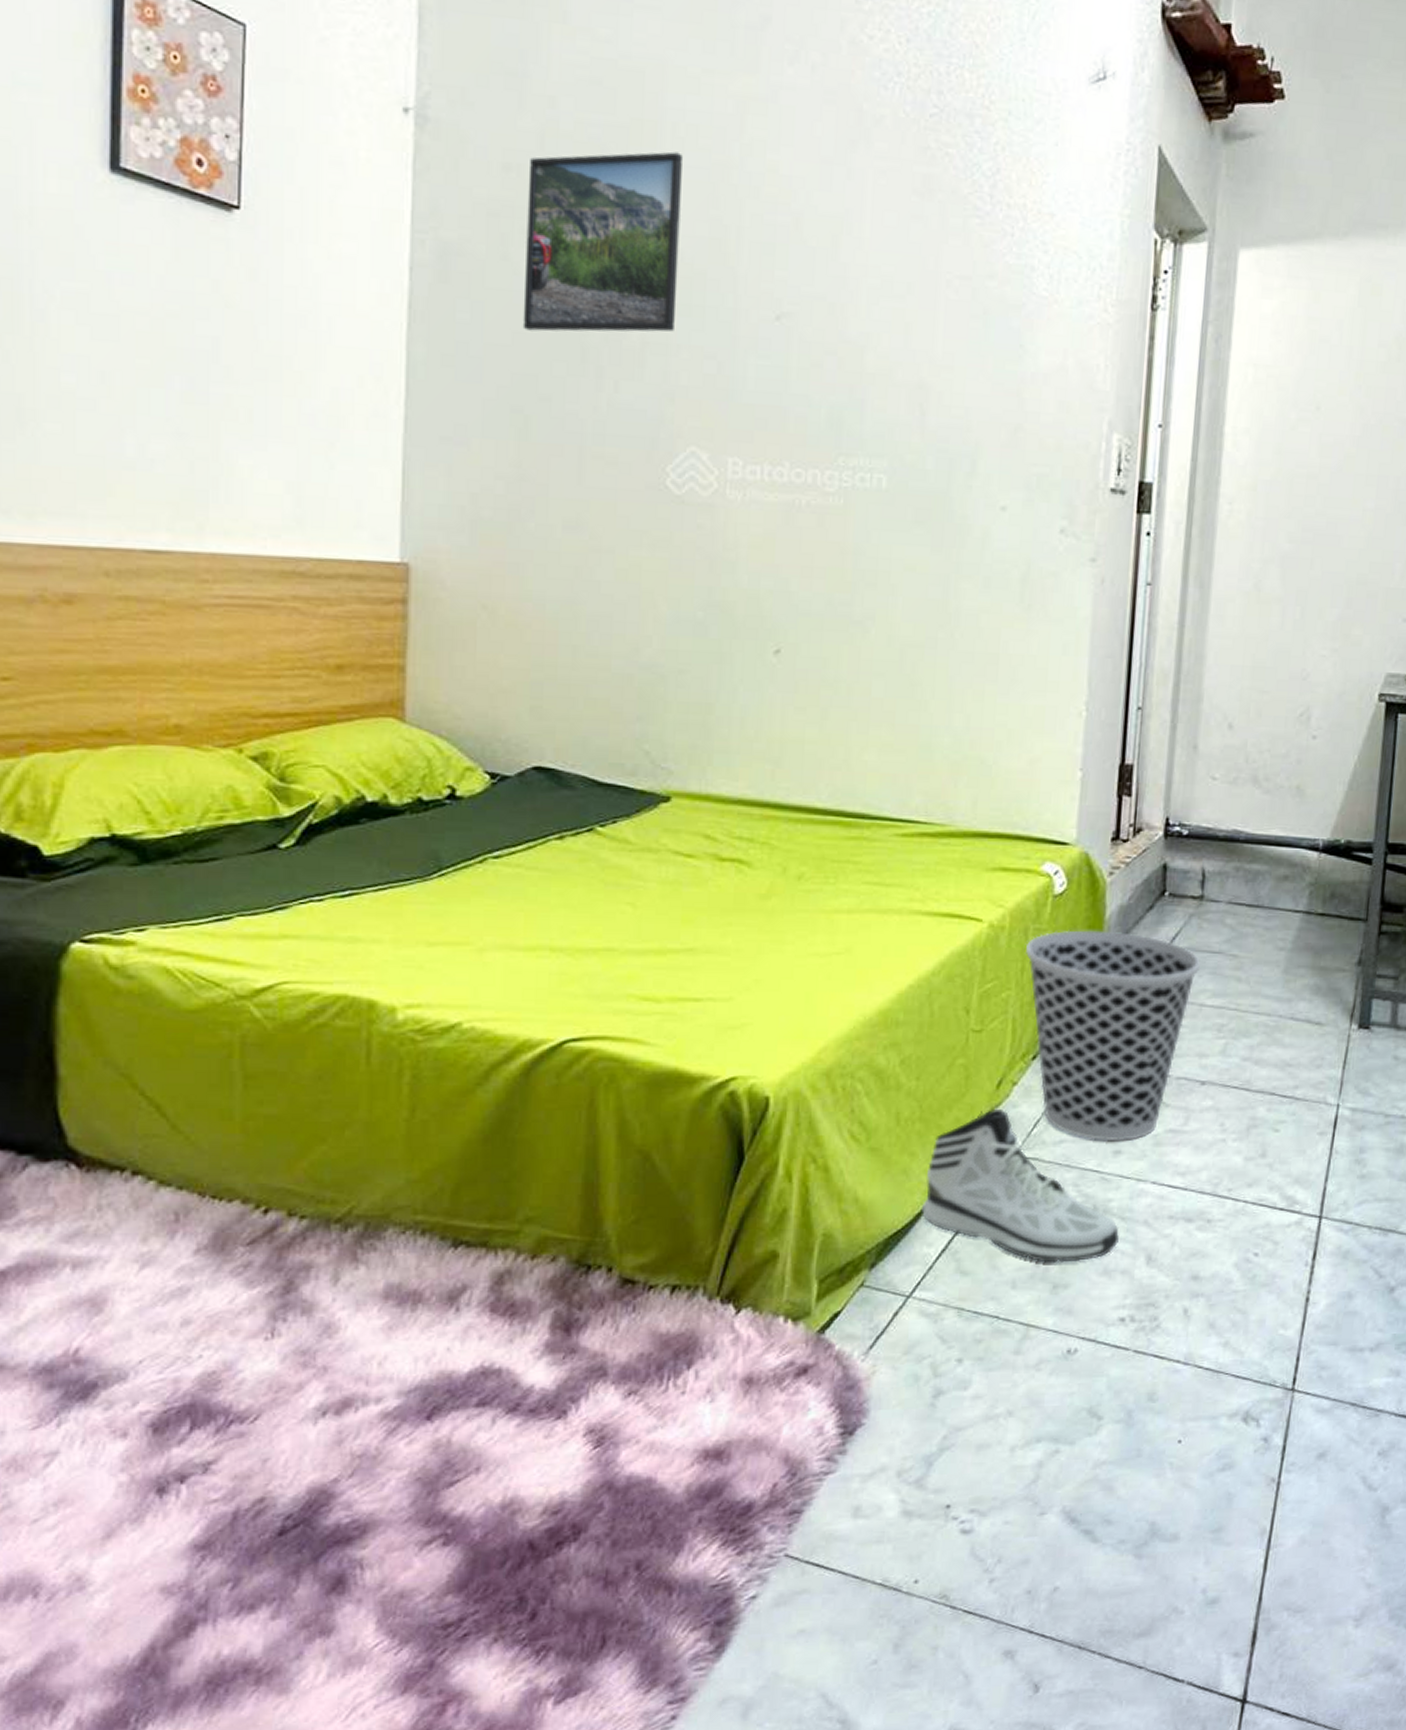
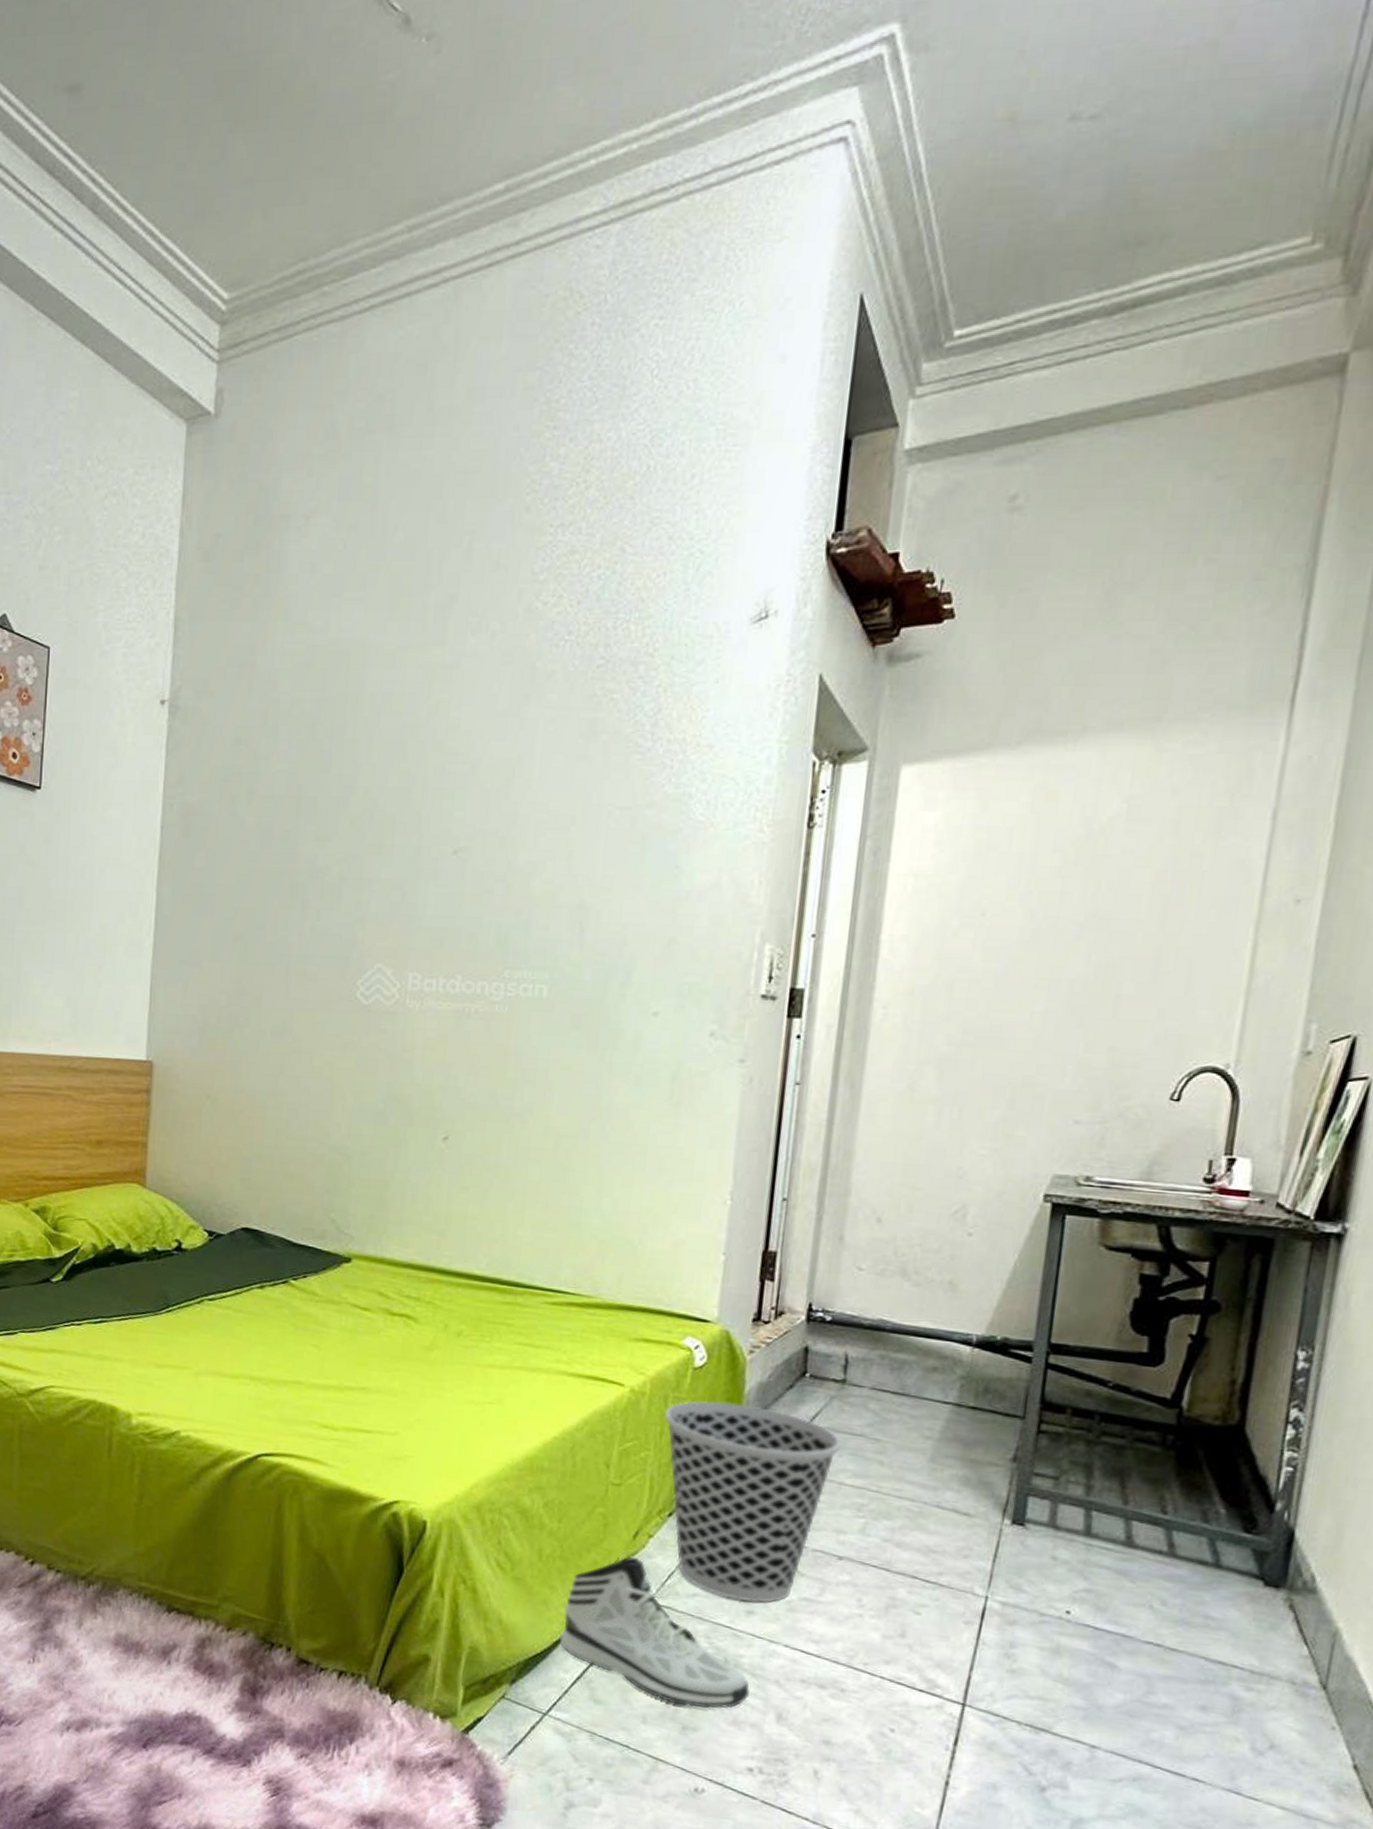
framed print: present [522,151,682,332] -> none [245,717,379,873]

